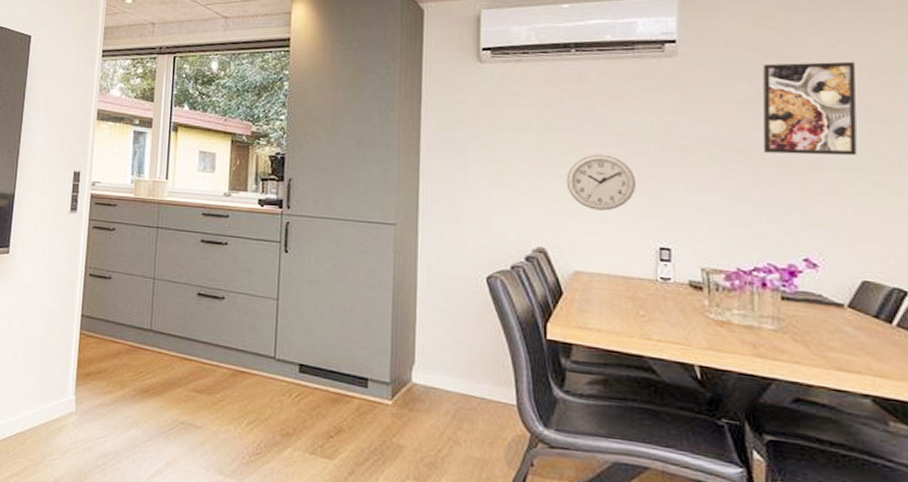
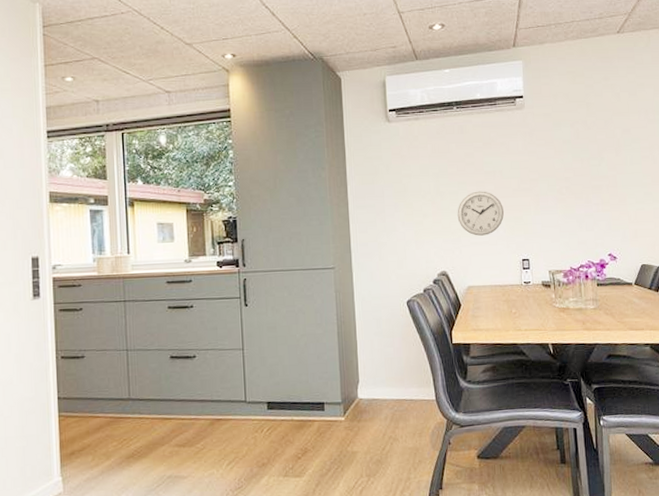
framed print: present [762,61,857,156] -> none [578,106,635,178]

